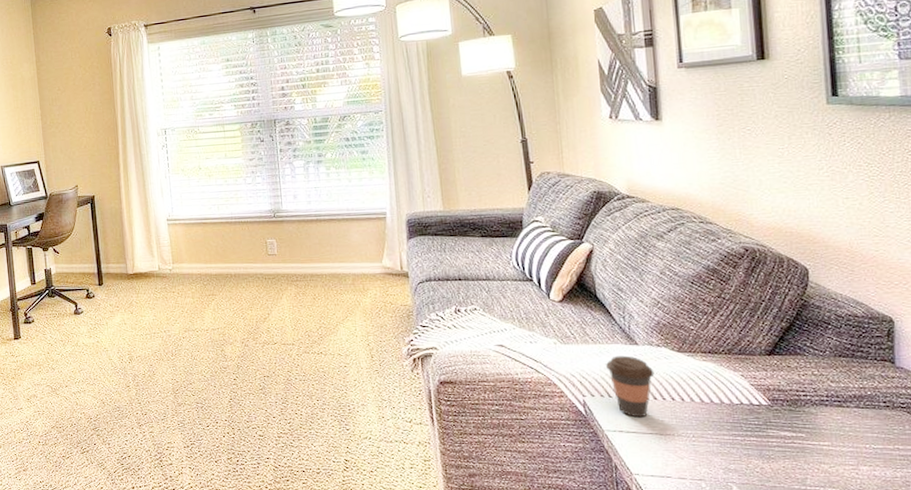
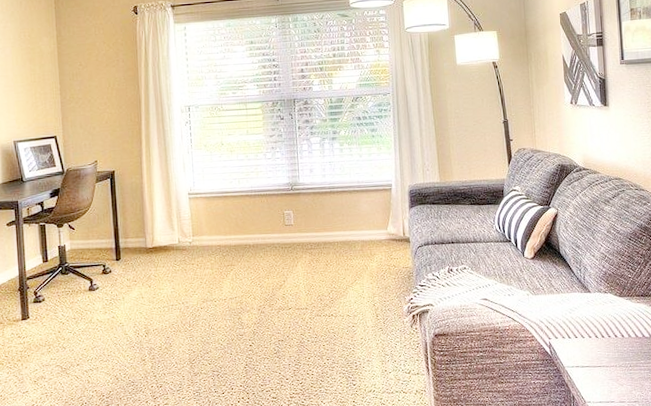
coffee cup: present [606,355,655,418] -> none [567,302,603,354]

